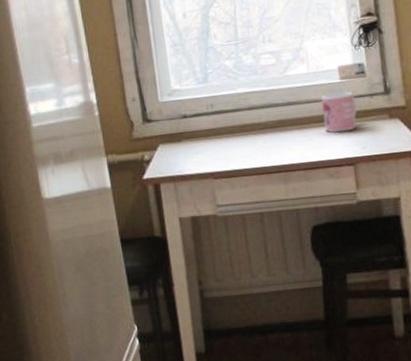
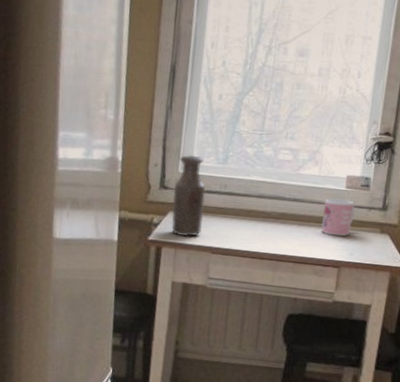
bottle: none [156,81,198,168] -> present [171,154,206,237]

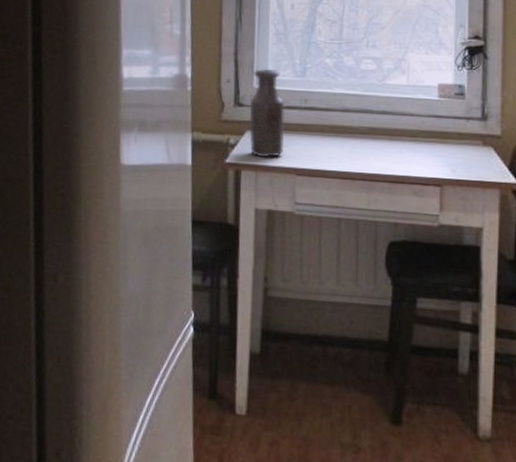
mug: present [321,198,356,237] -> none [415,109,453,151]

